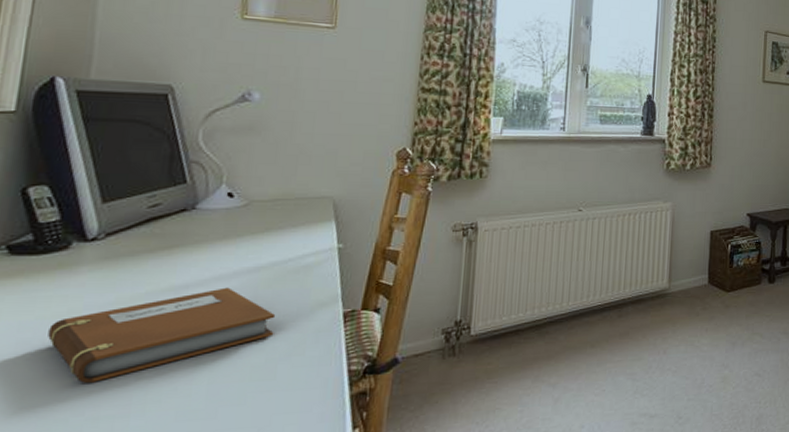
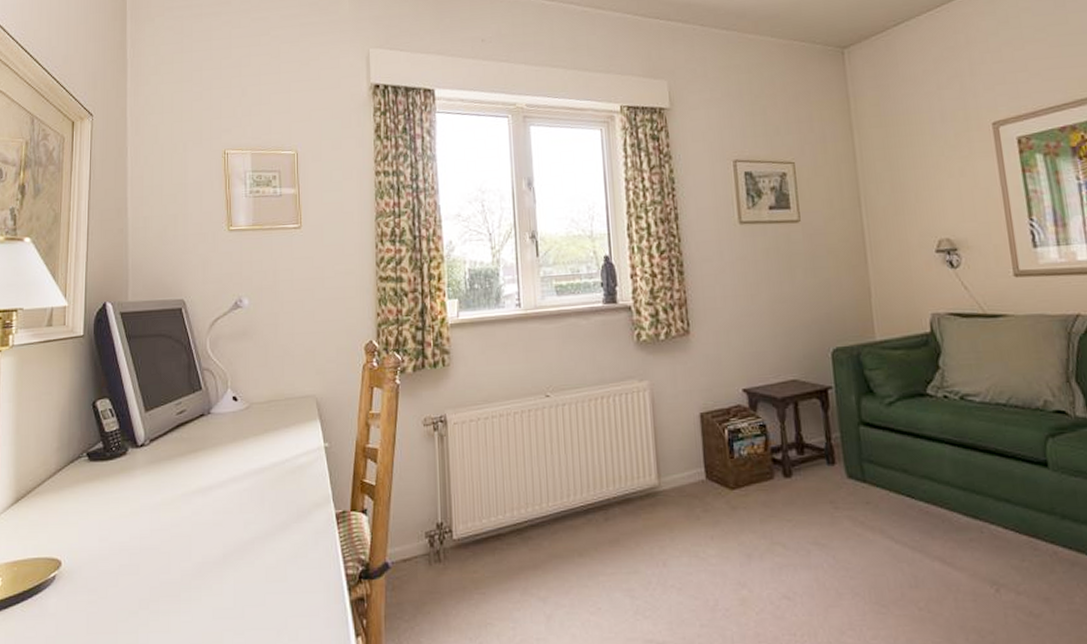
notebook: present [48,287,276,383] -> none [119,488,281,578]

